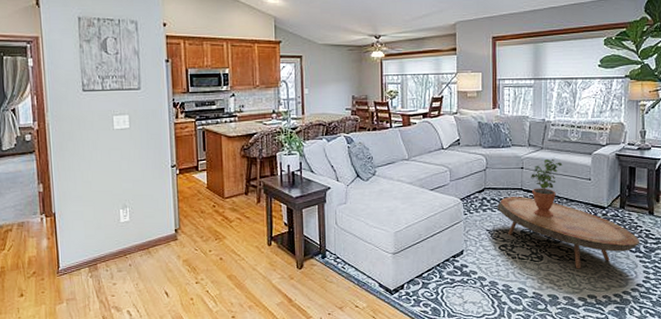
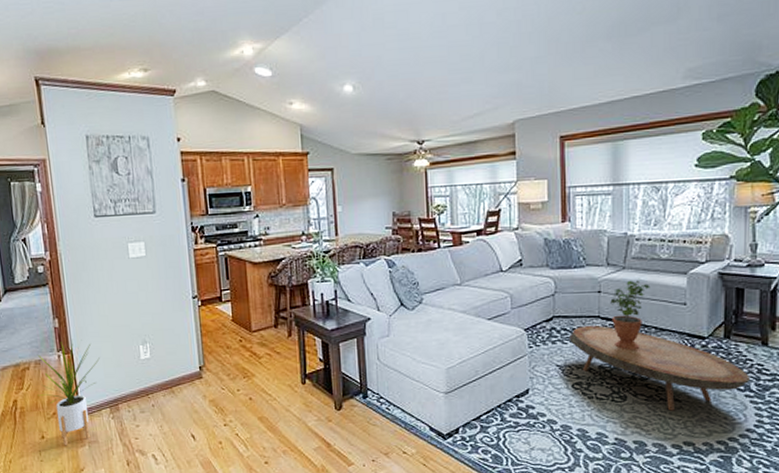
house plant: none [19,203,81,304] -> present [37,339,100,446]

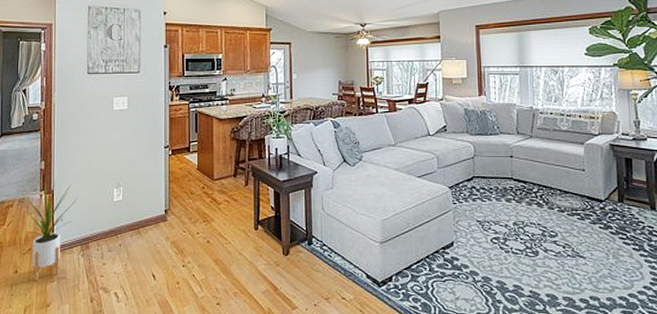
coffee table: present [569,326,751,411] -> none [487,186,644,267]
potted plant: present [610,278,650,351] -> none [521,146,554,210]

